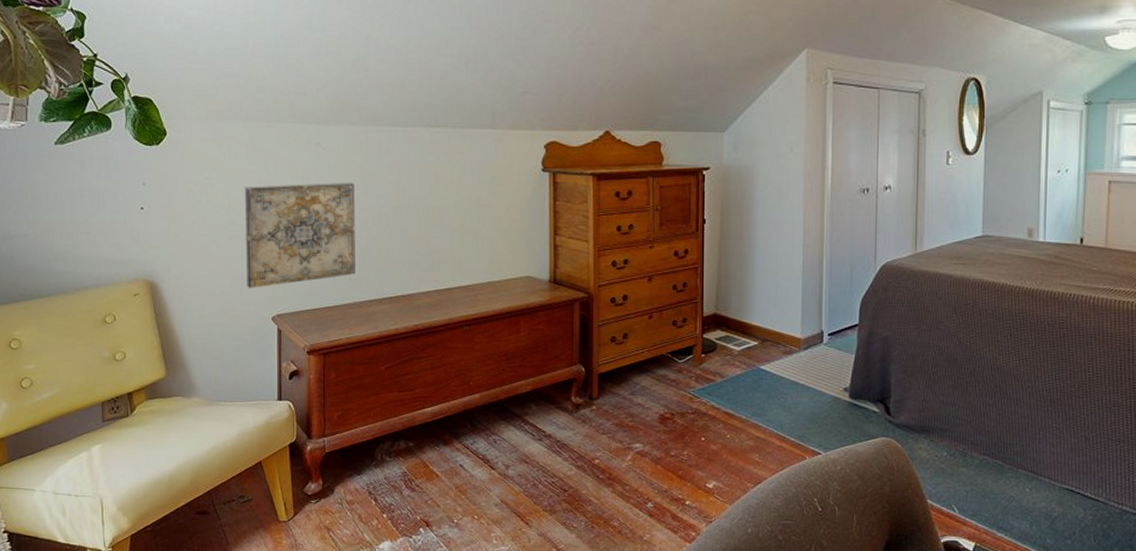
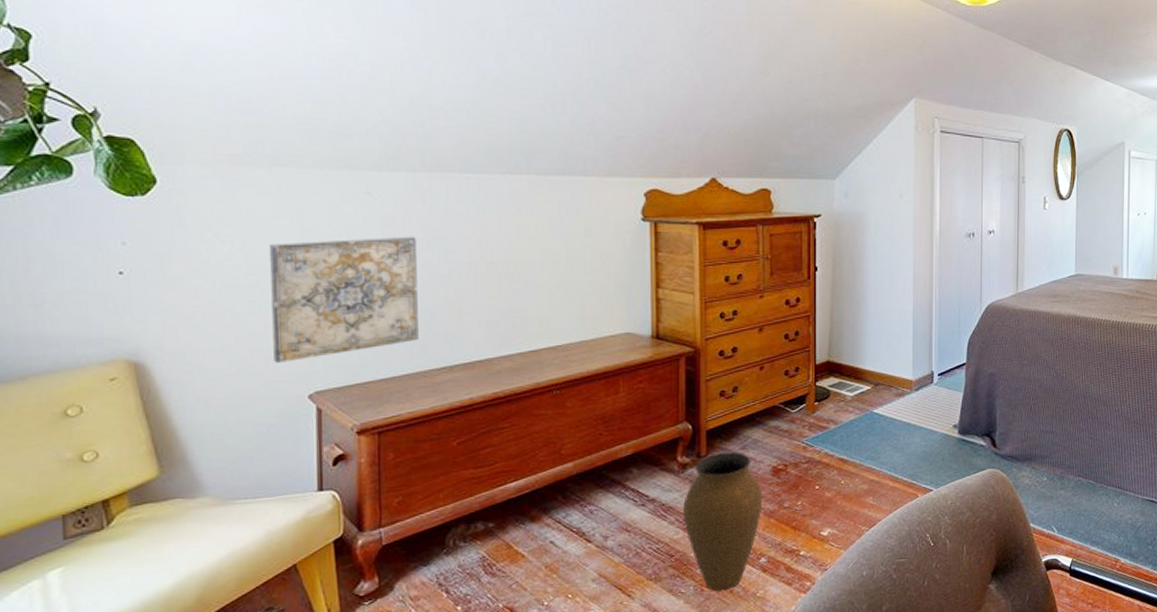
vase: none [575,396,650,530] -> present [682,452,763,592]

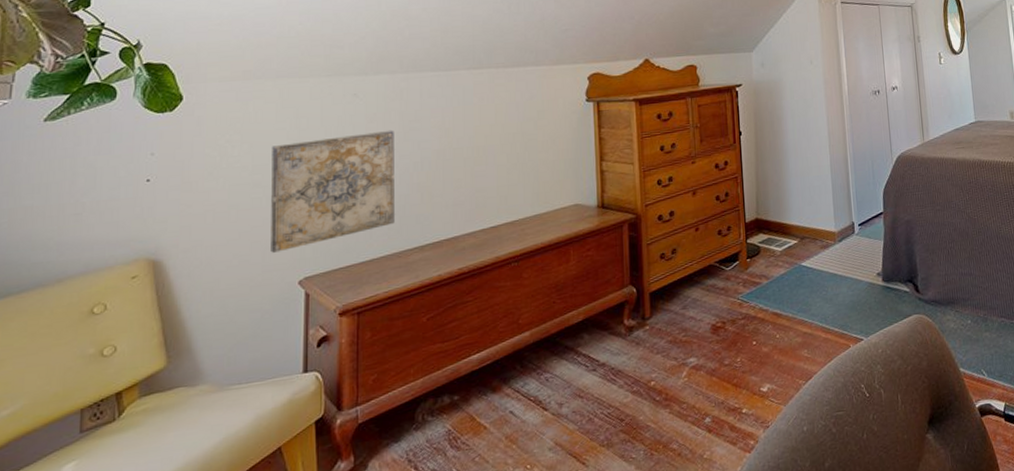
vase: present [682,452,763,592] -> none [630,312,705,455]

